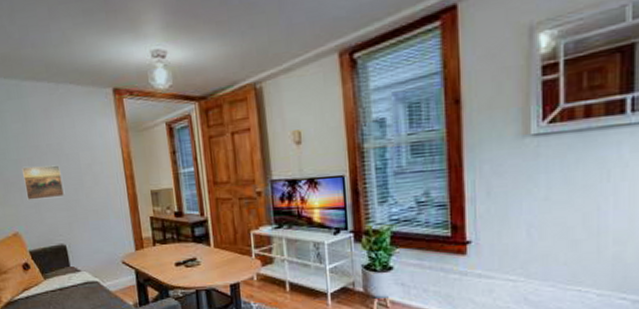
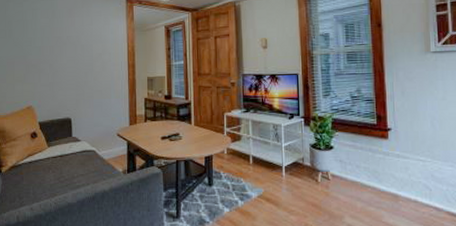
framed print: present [21,164,65,200] -> none [43,52,77,80]

